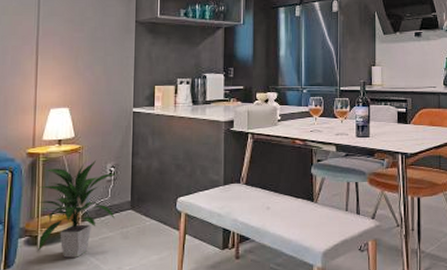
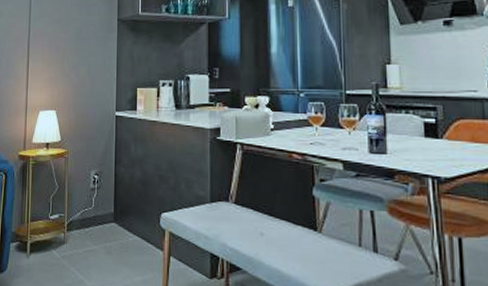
indoor plant: present [38,161,117,258] -> none [27,167,101,269]

